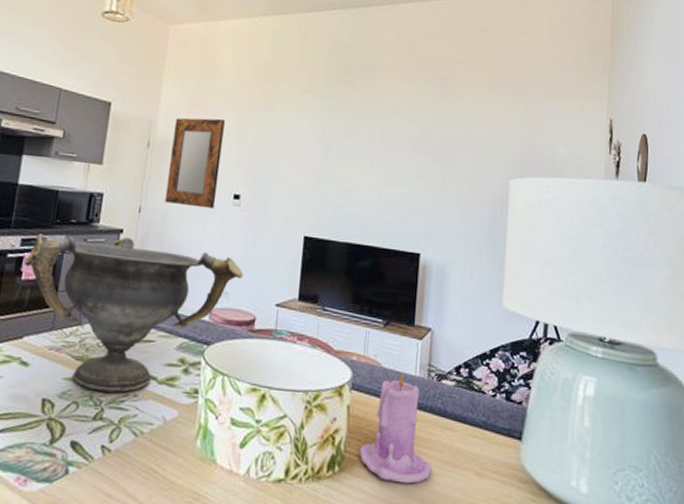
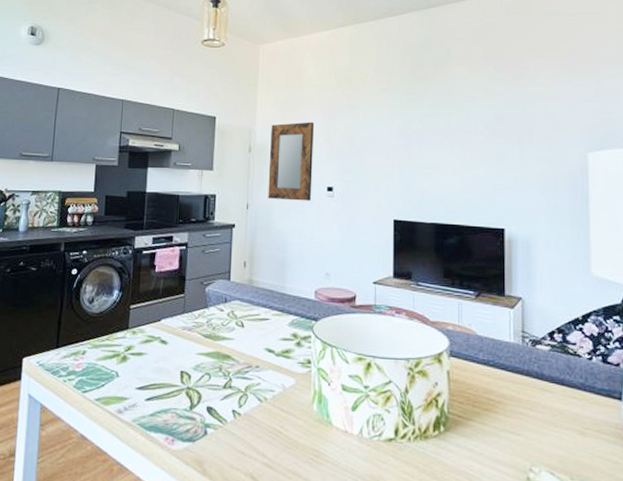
decorative bowl: present [24,233,244,393] -> none [156,231,342,365]
candle: present [359,371,433,484] -> none [462,338,534,443]

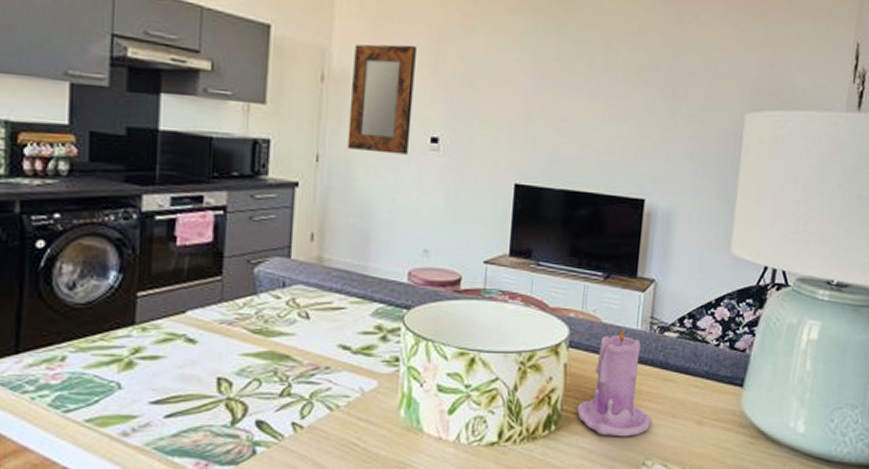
candle: none [462,338,534,443] -> present [576,325,653,437]

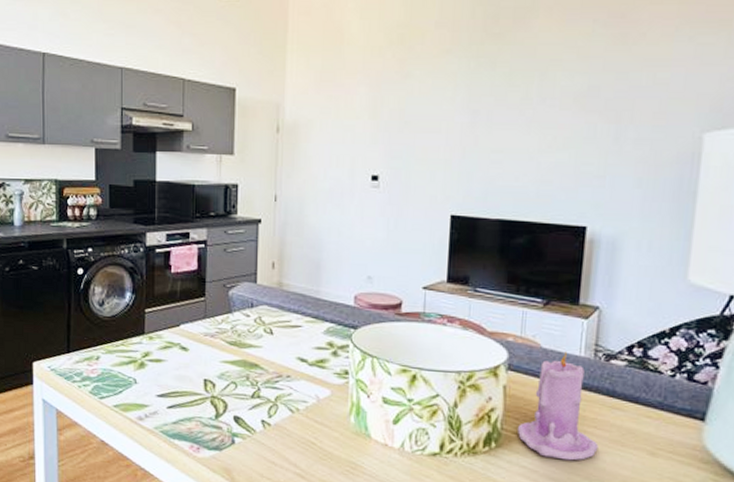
home mirror: present [347,44,416,155] -> none [300,94,357,192]

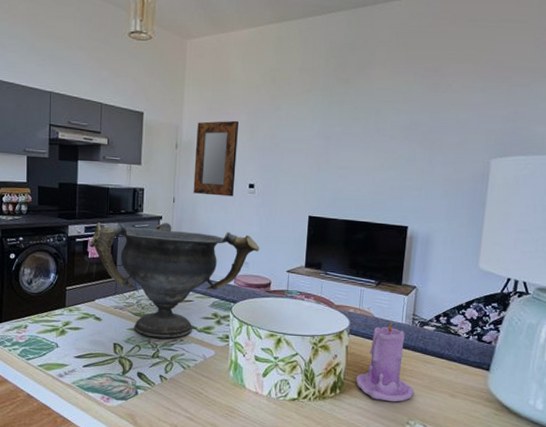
decorative bowl: none [171,227,387,374] -> present [89,222,260,339]
home mirror: none [300,94,357,192] -> present [193,120,239,197]

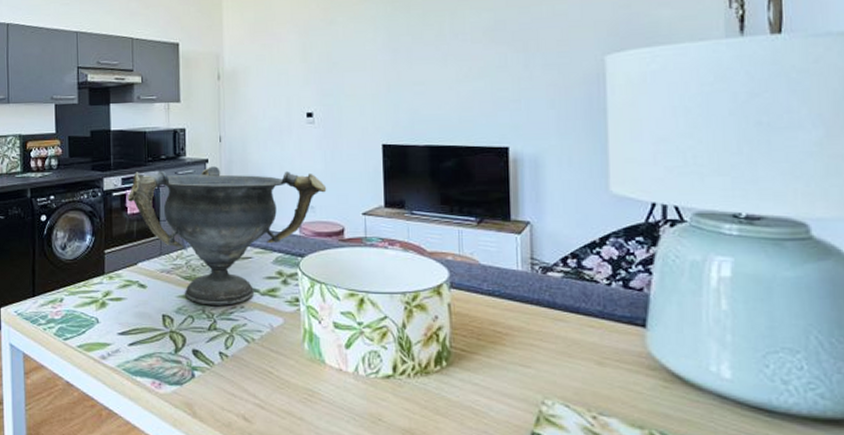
home mirror: present [193,120,239,197] -> none [240,41,290,130]
candle: present [355,320,415,402] -> none [465,267,547,375]

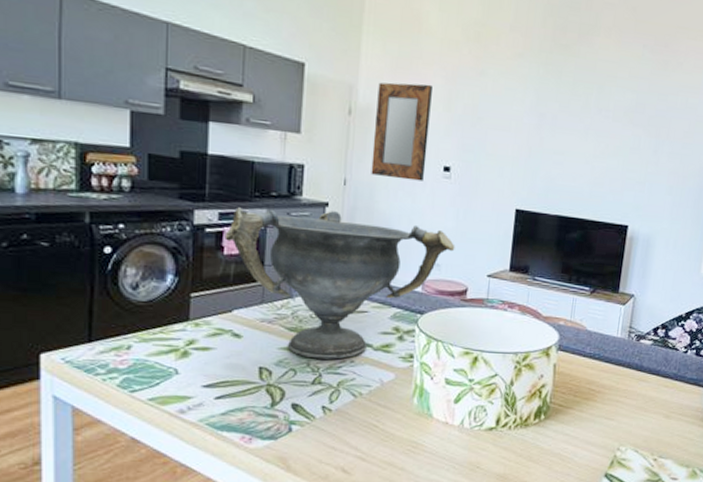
home mirror: none [240,41,290,130] -> present [371,82,432,181]

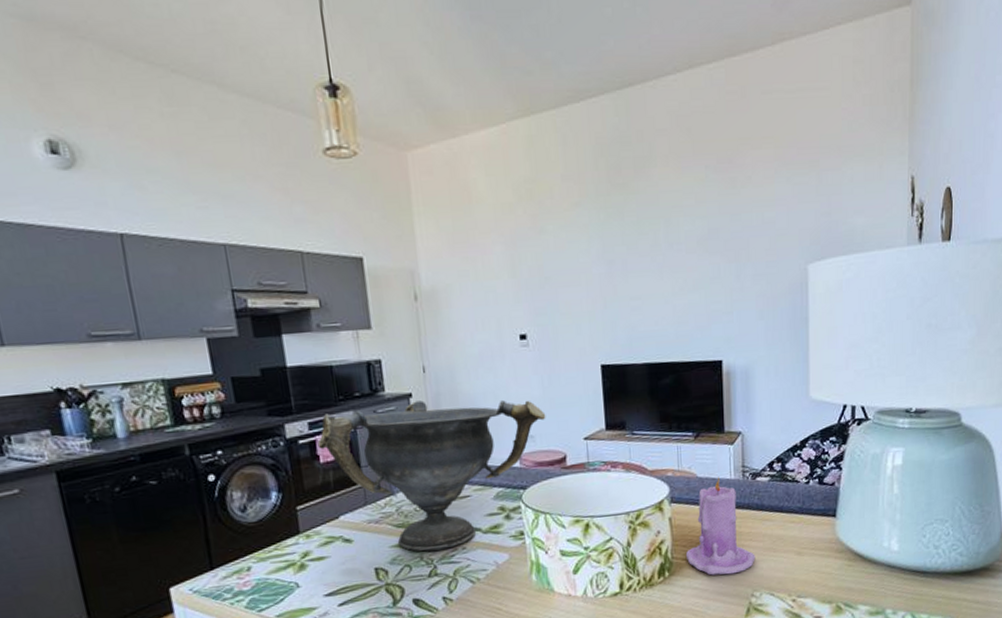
home mirror: present [371,82,432,181] -> none [439,253,502,357]
candle: none [563,333,627,427] -> present [685,477,755,576]

